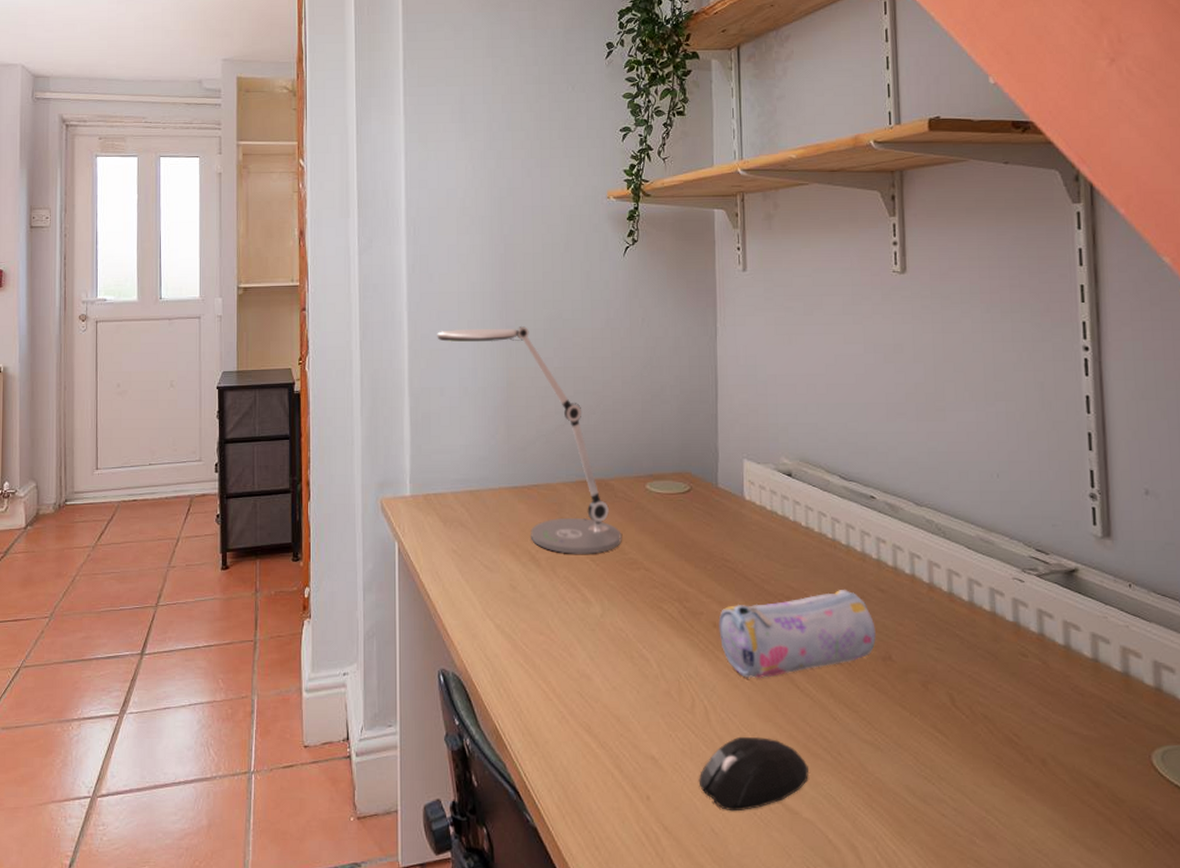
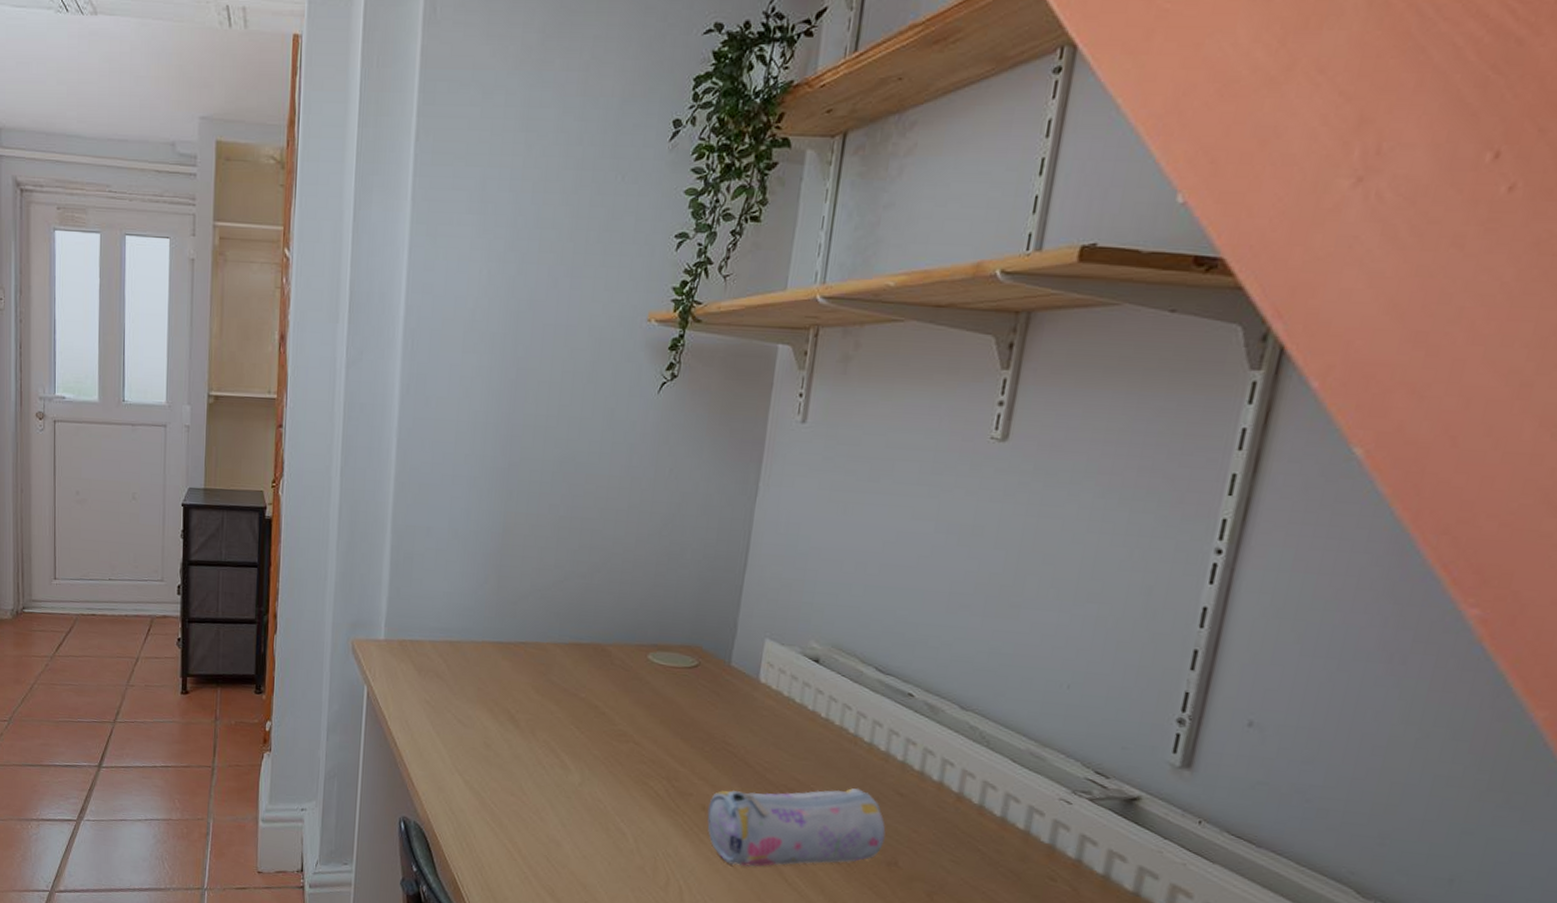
desk lamp: present [437,326,622,554] -> none [428,462,613,722]

